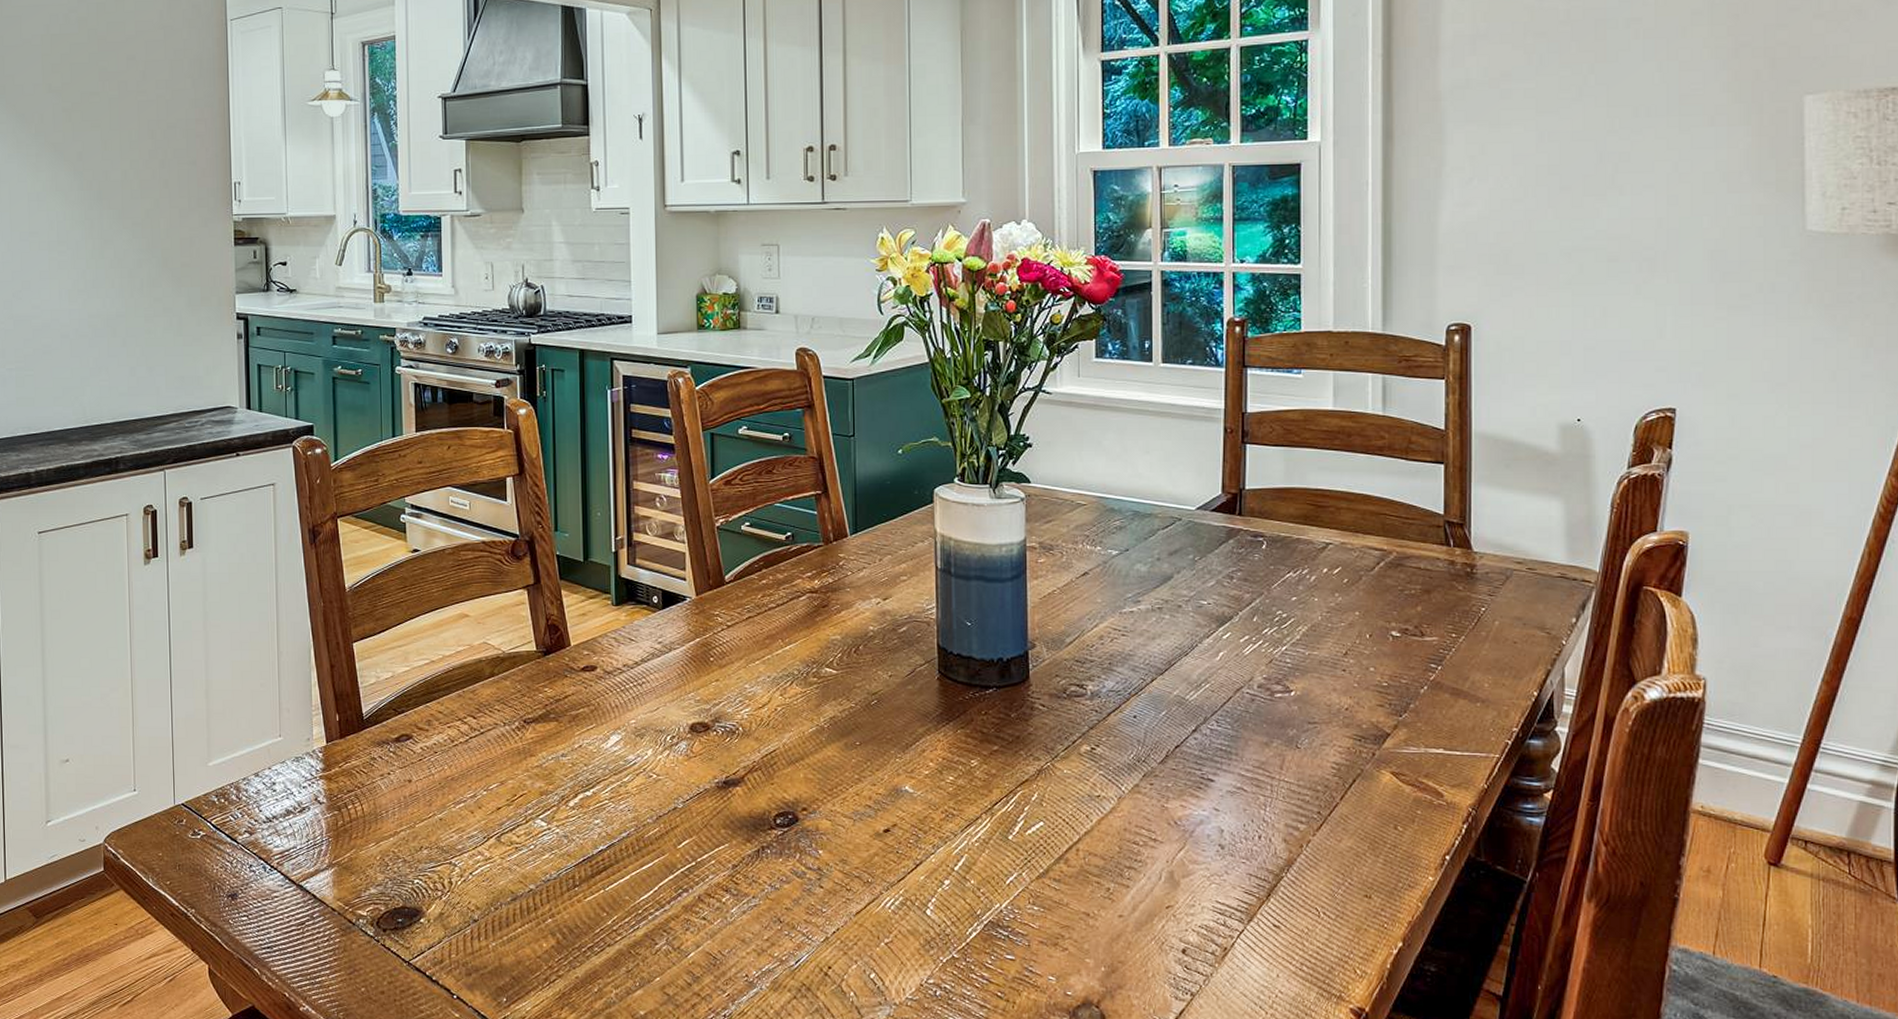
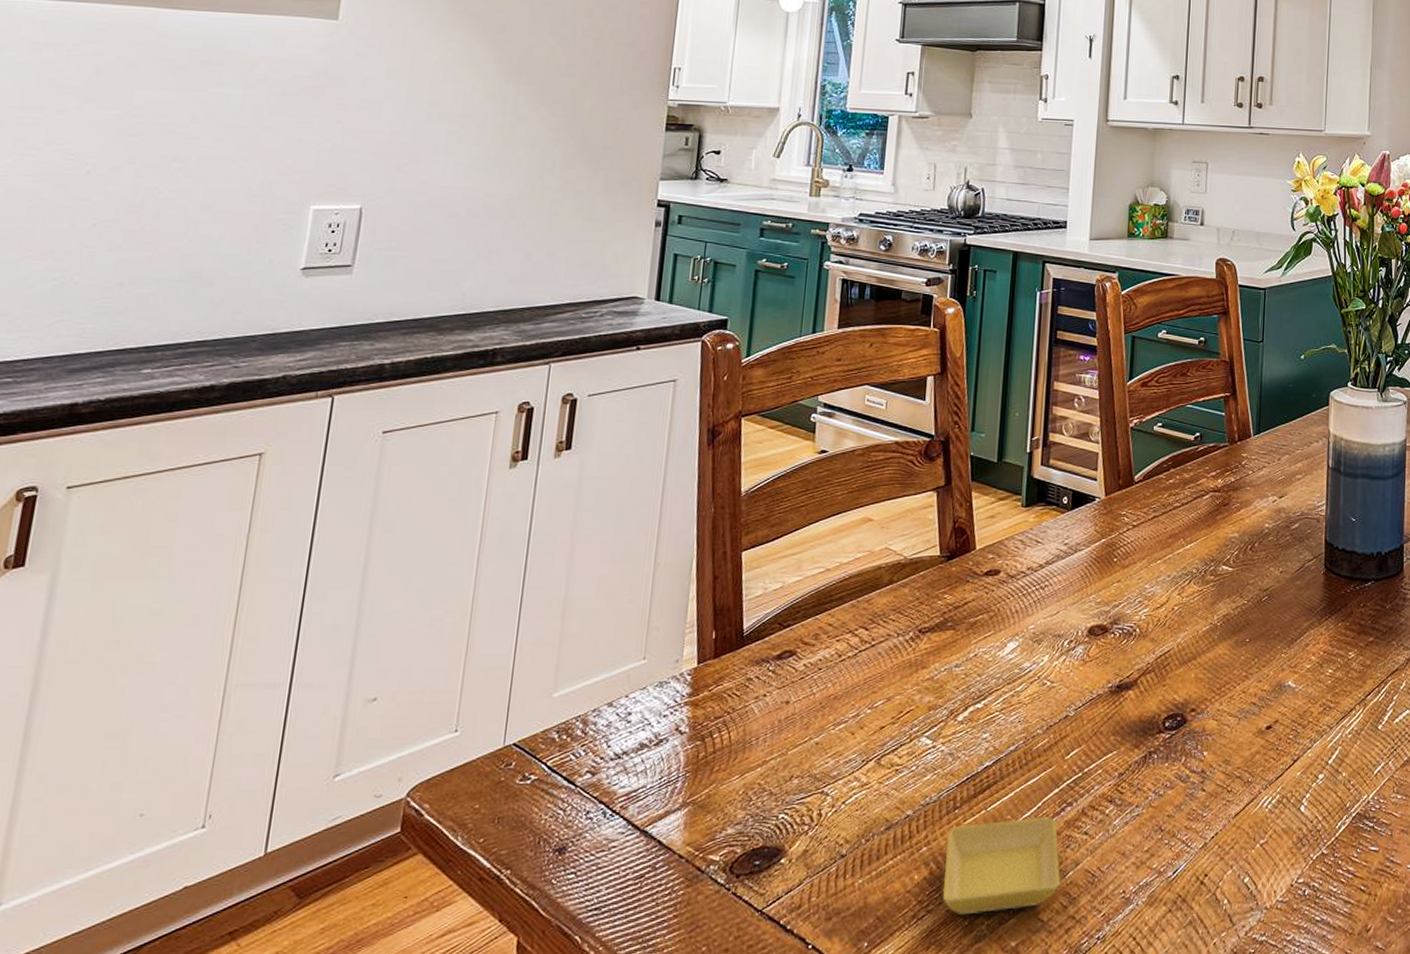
saucer: none [570,899,684,983] -> present [942,816,1061,916]

